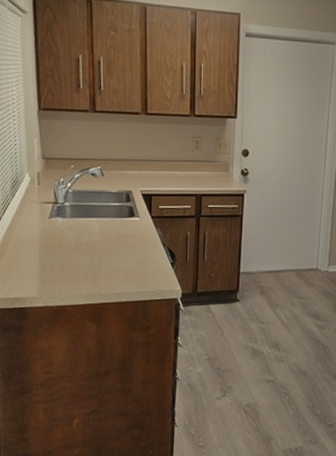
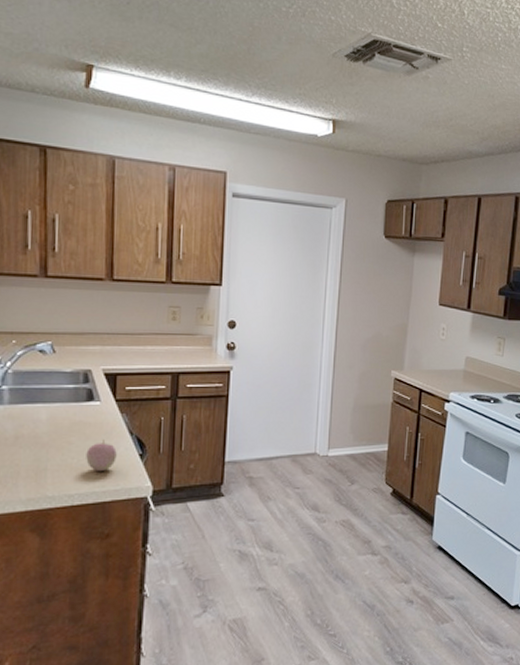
apple: none [129,250,153,275] -> present [86,440,117,471]

